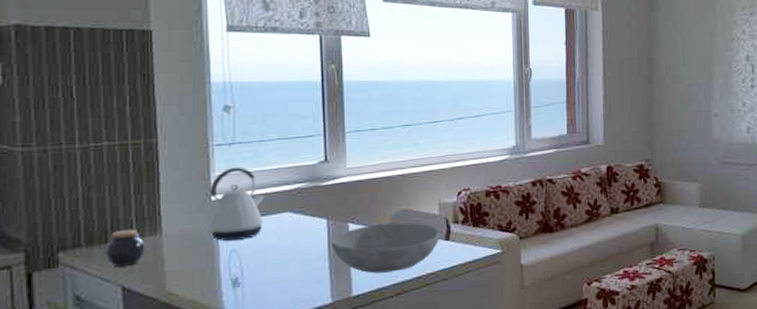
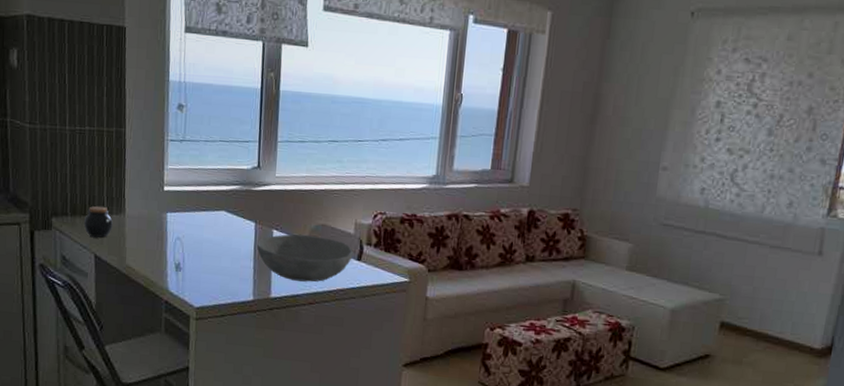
kettle: present [207,167,265,241] -> none [159,162,206,230]

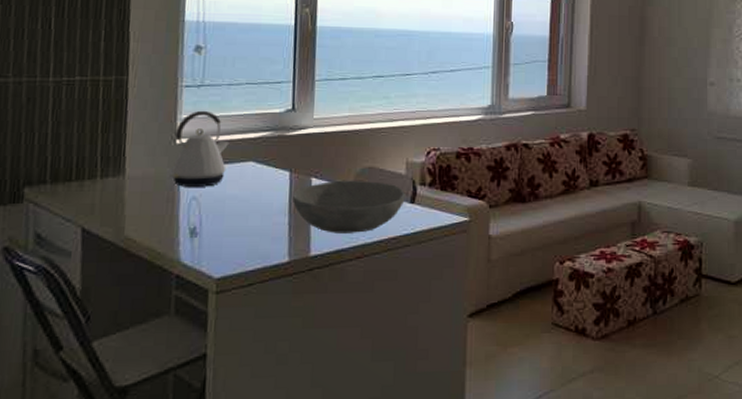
jar: present [83,206,113,238] -> none [68,168,108,206]
kettle: none [159,162,206,230] -> present [169,110,230,187]

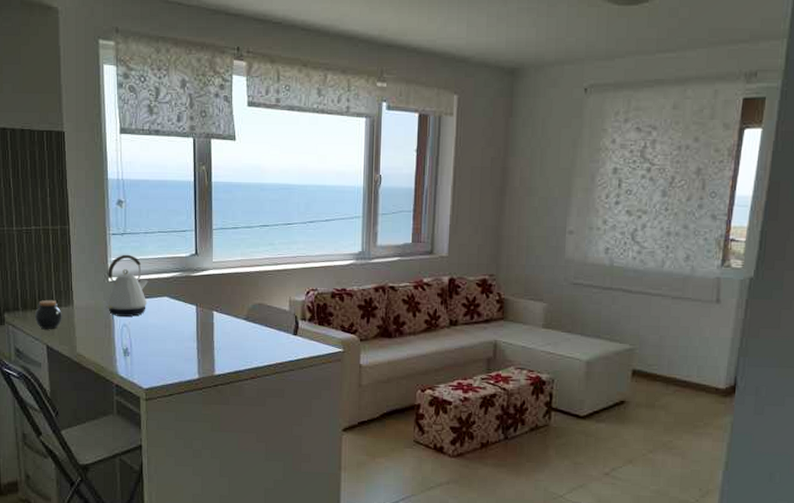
jar: none [68,168,108,206] -> present [34,299,62,329]
bowl: present [293,180,405,233] -> none [199,314,289,358]

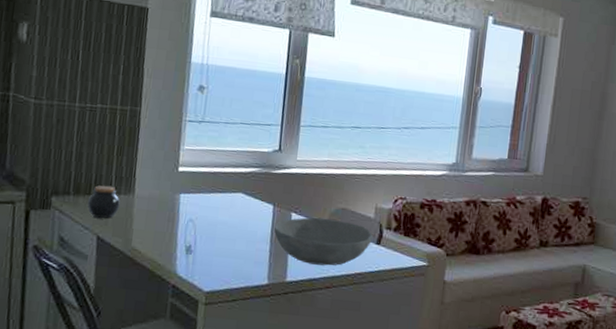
kettle: present [106,254,149,317] -> none [171,143,224,212]
bowl: none [199,314,289,358] -> present [274,217,373,266]

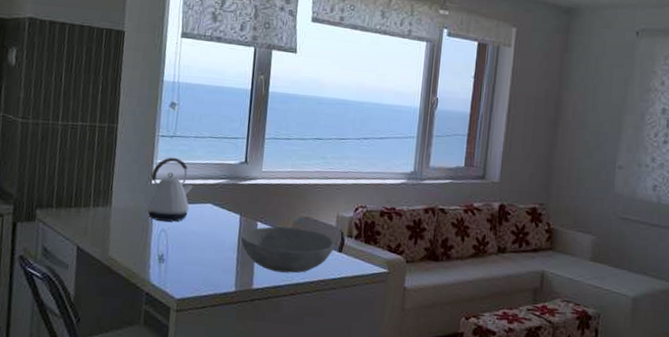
jar: present [87,185,120,218] -> none [68,198,99,229]
kettle: none [171,143,224,212] -> present [145,157,193,222]

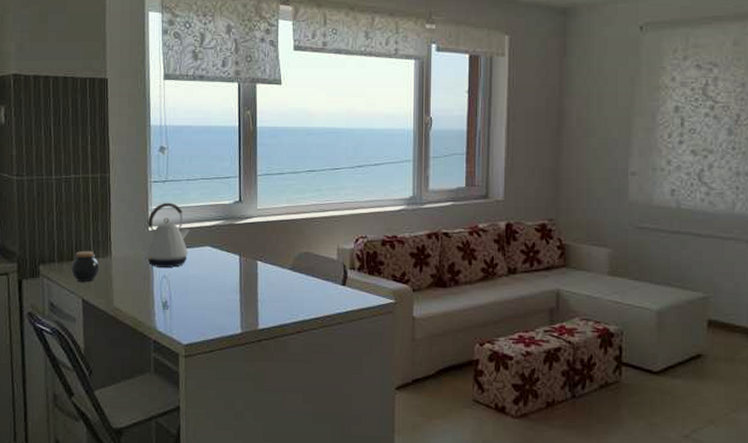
jar: none [68,198,99,229] -> present [70,250,99,281]
bowl: present [241,226,335,273] -> none [243,263,337,311]

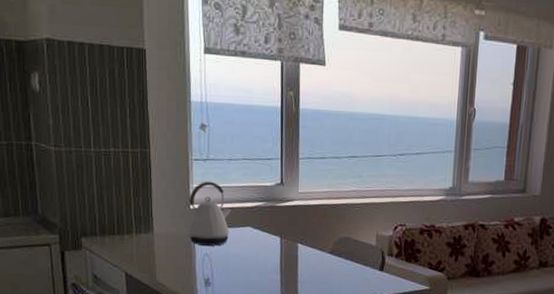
jar: present [70,250,99,281] -> none [113,225,142,256]

